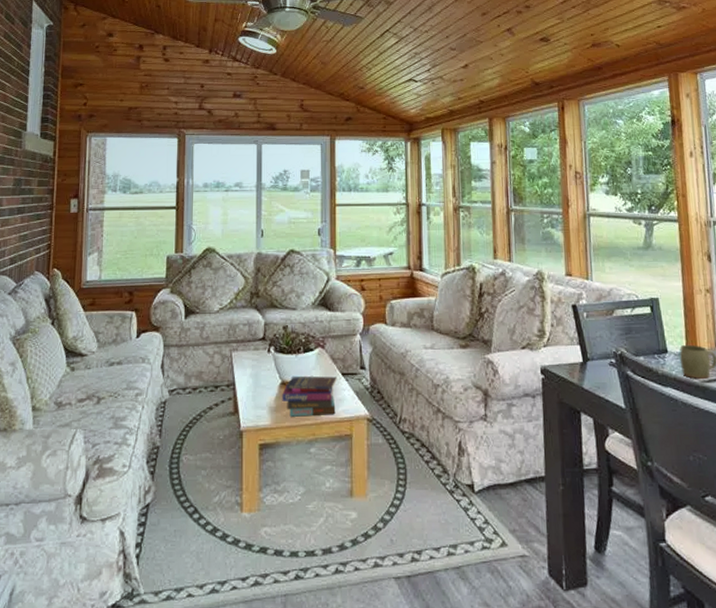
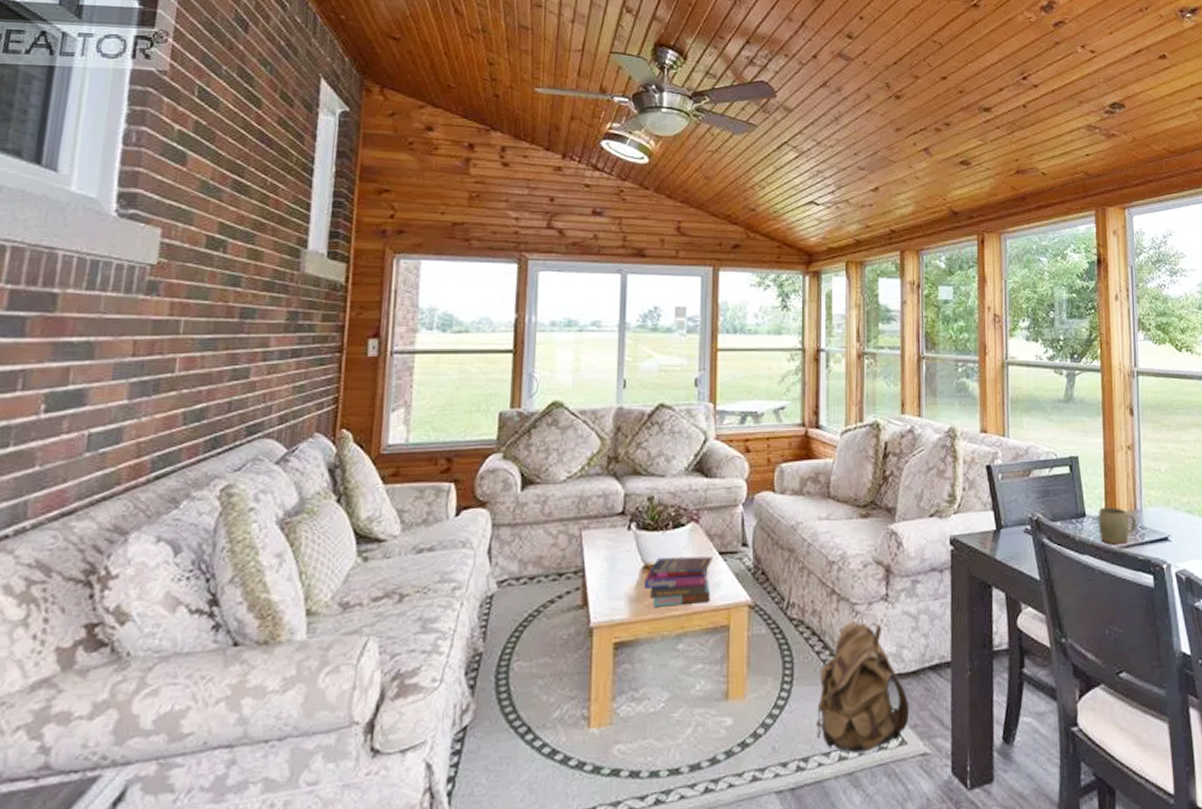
backpack: none [427,436,509,550] -> present [816,621,910,753]

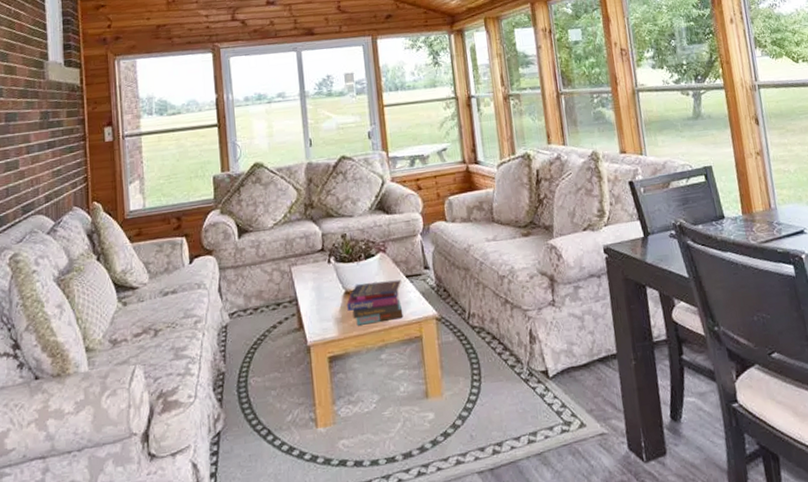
backpack: present [816,621,910,753] -> none [503,324,585,437]
mug: present [1097,506,1136,544] -> none [735,207,773,241]

